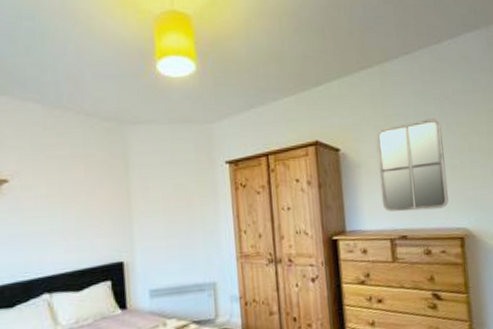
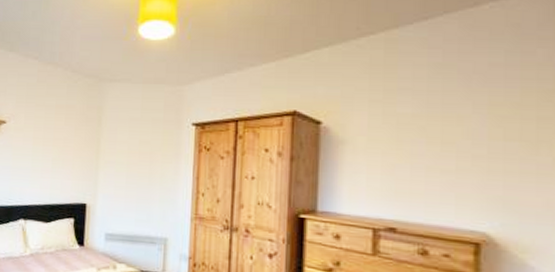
home mirror: present [376,118,449,212] -> none [367,96,464,204]

